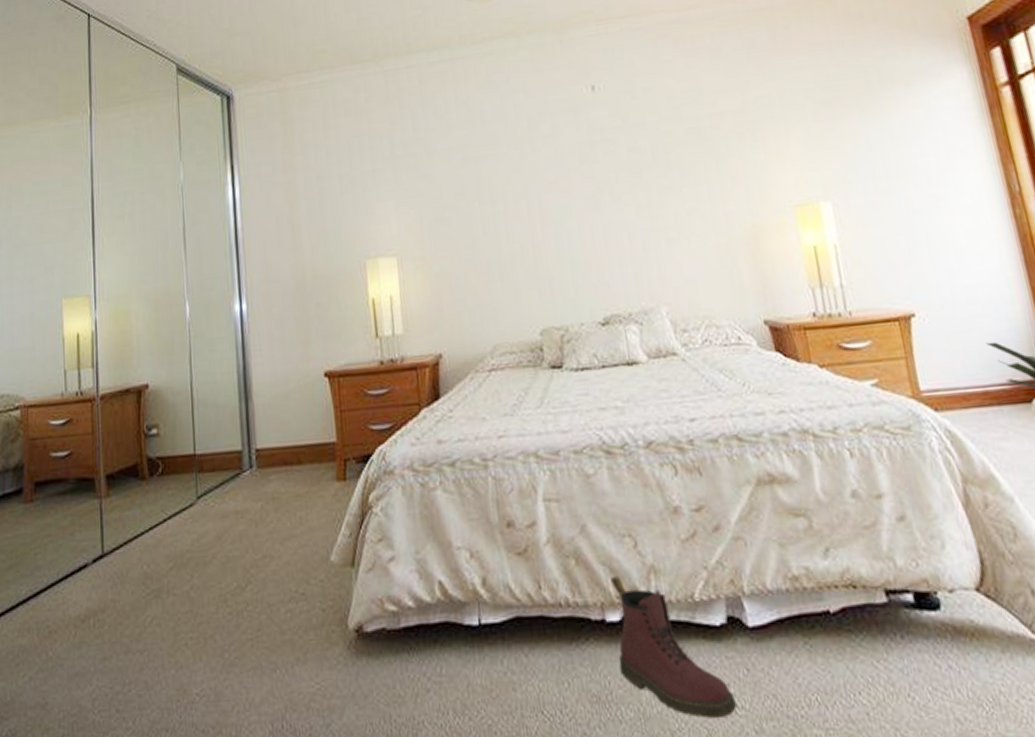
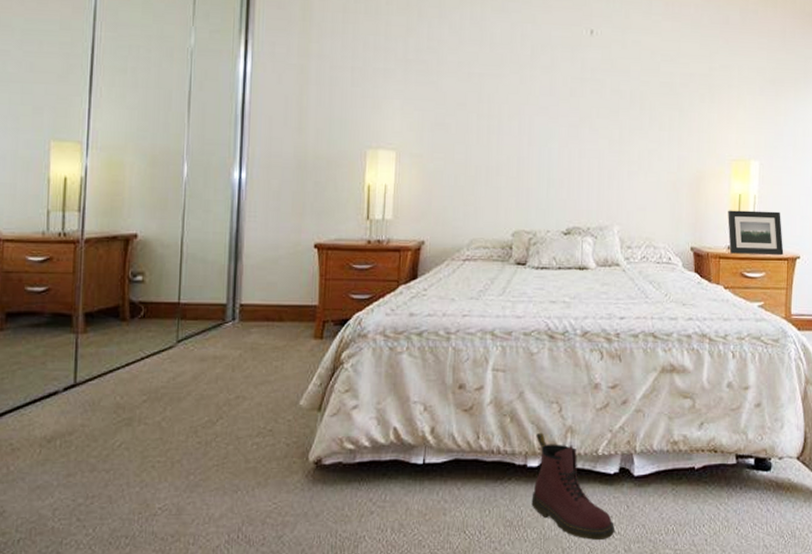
picture frame: none [803,260,892,322] -> present [727,210,784,256]

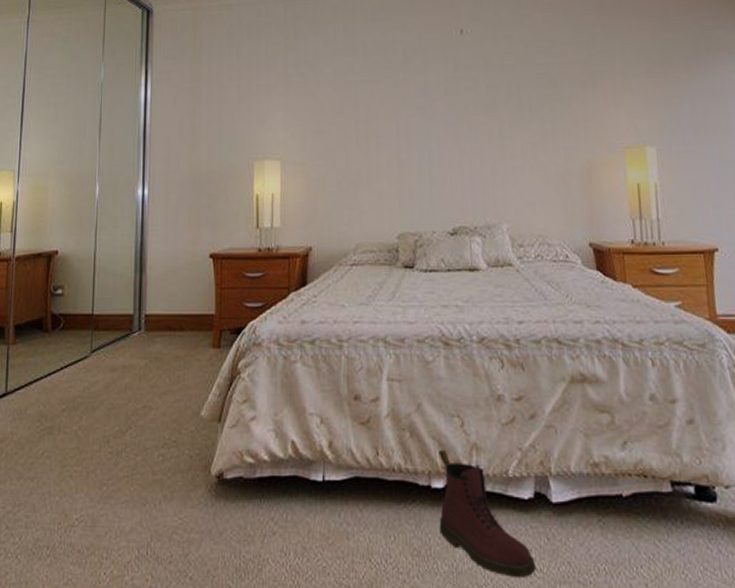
picture frame: present [727,210,784,256] -> none [626,200,698,249]

